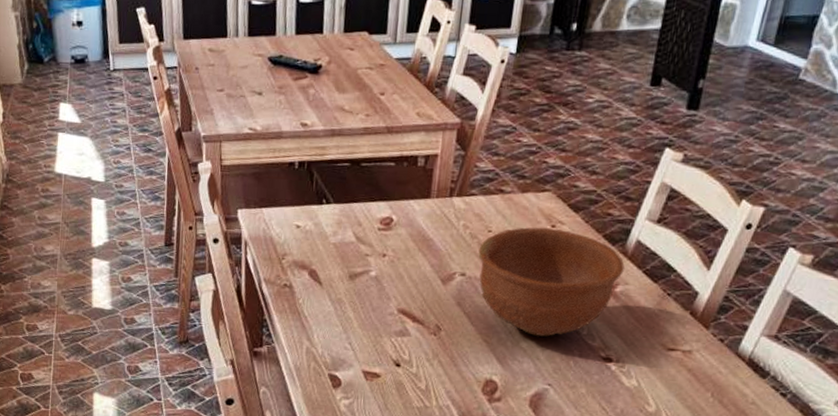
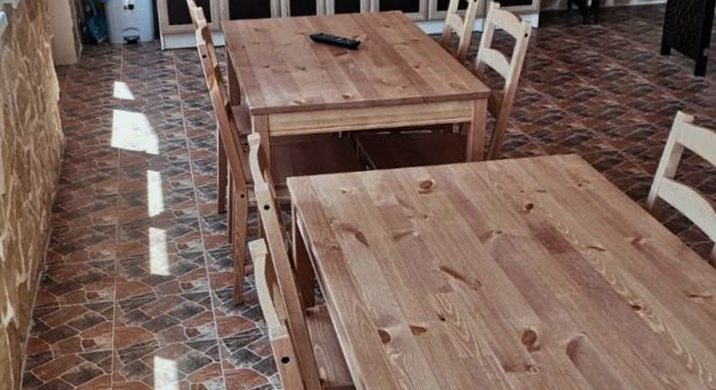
bowl: present [478,227,625,337] -> none [512,186,647,288]

